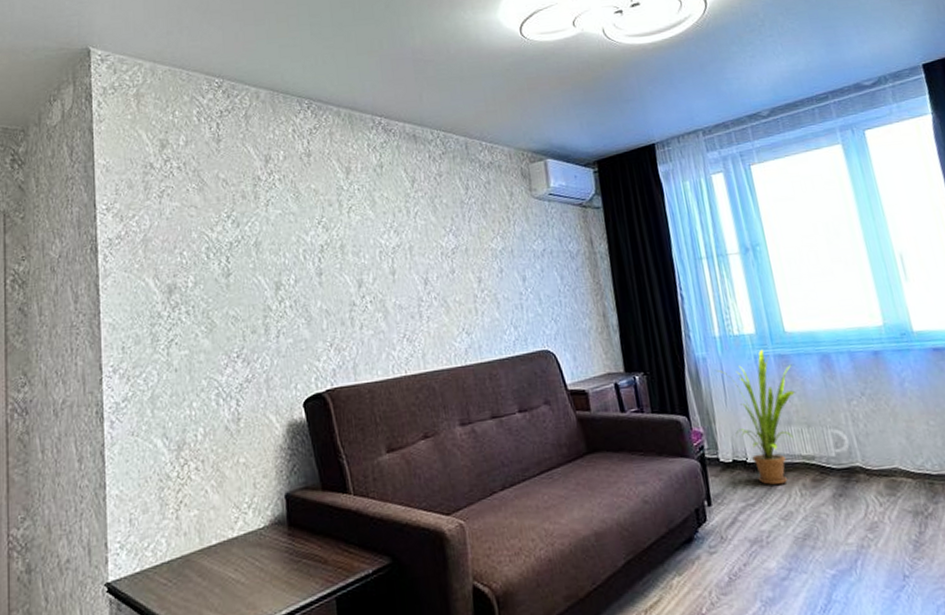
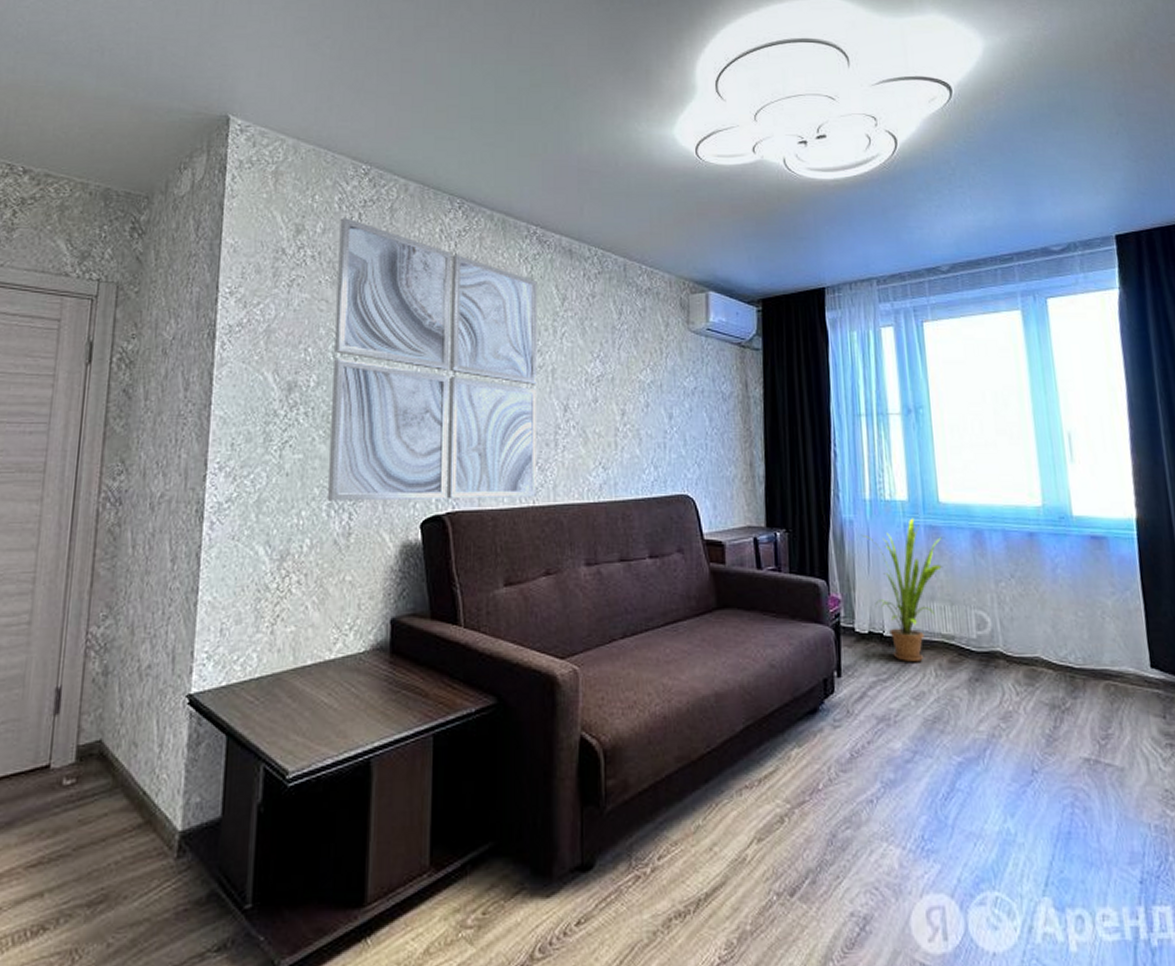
wall art: none [200,128,408,391] -> present [326,216,538,501]

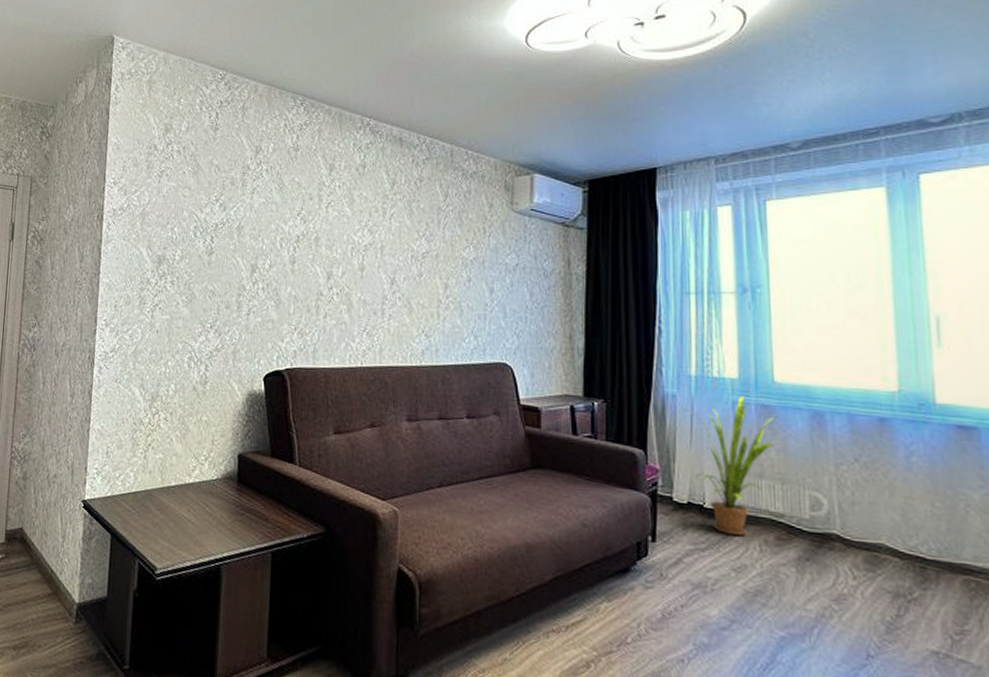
wall art: present [326,216,538,501] -> none [188,116,370,359]

